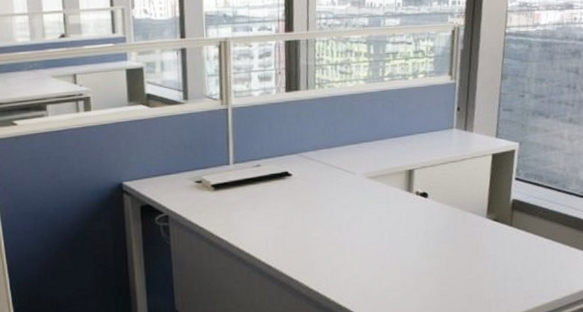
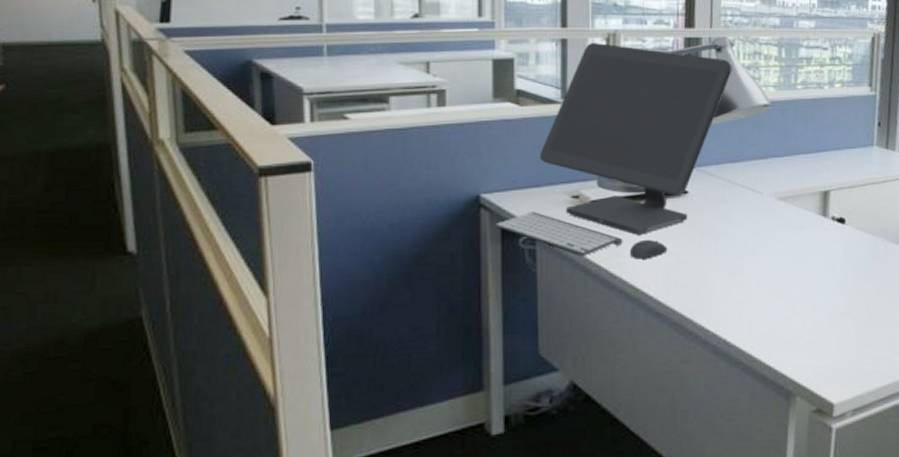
computer: none [135,50,327,232] -> present [495,43,732,259]
desk lamp: none [215,37,363,178] -> present [597,36,773,194]

